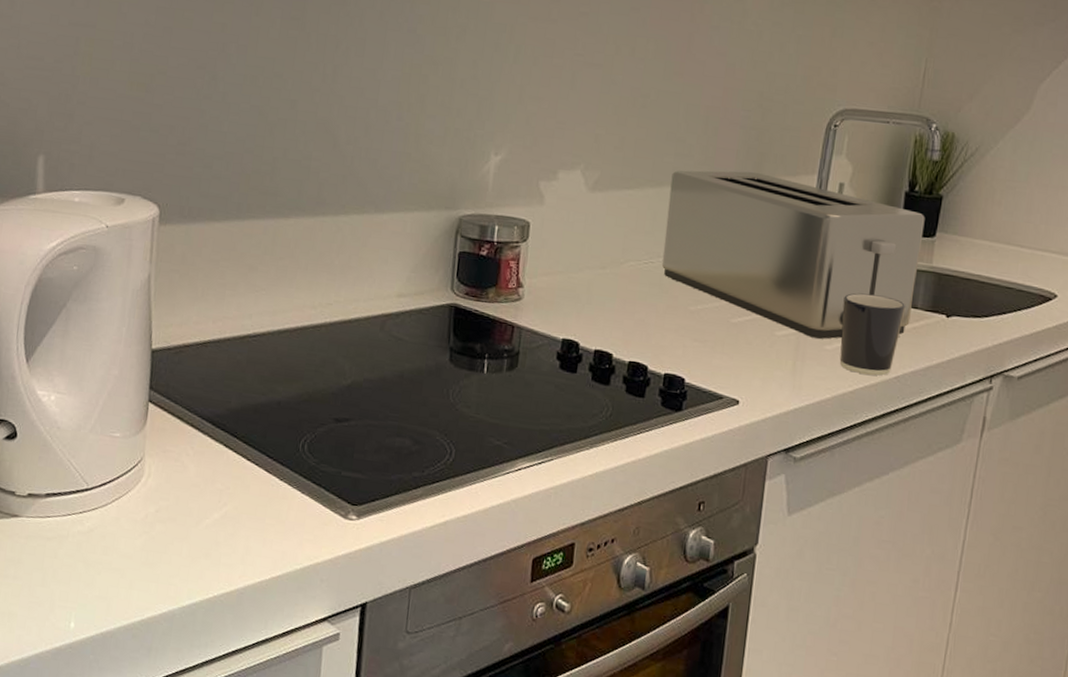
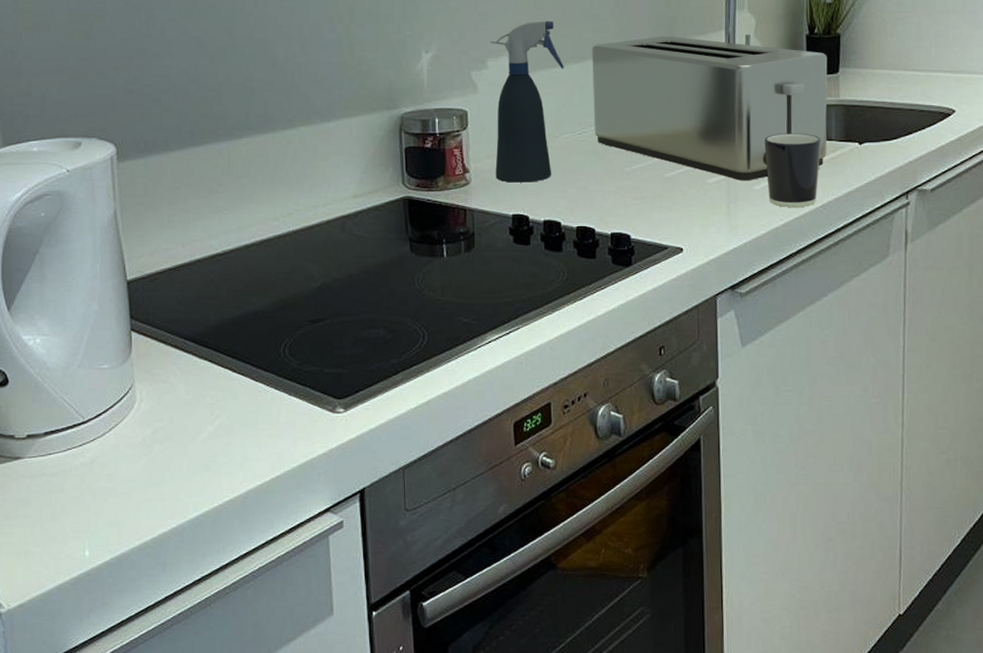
spray bottle: none [550,137,640,307] -> present [490,20,564,183]

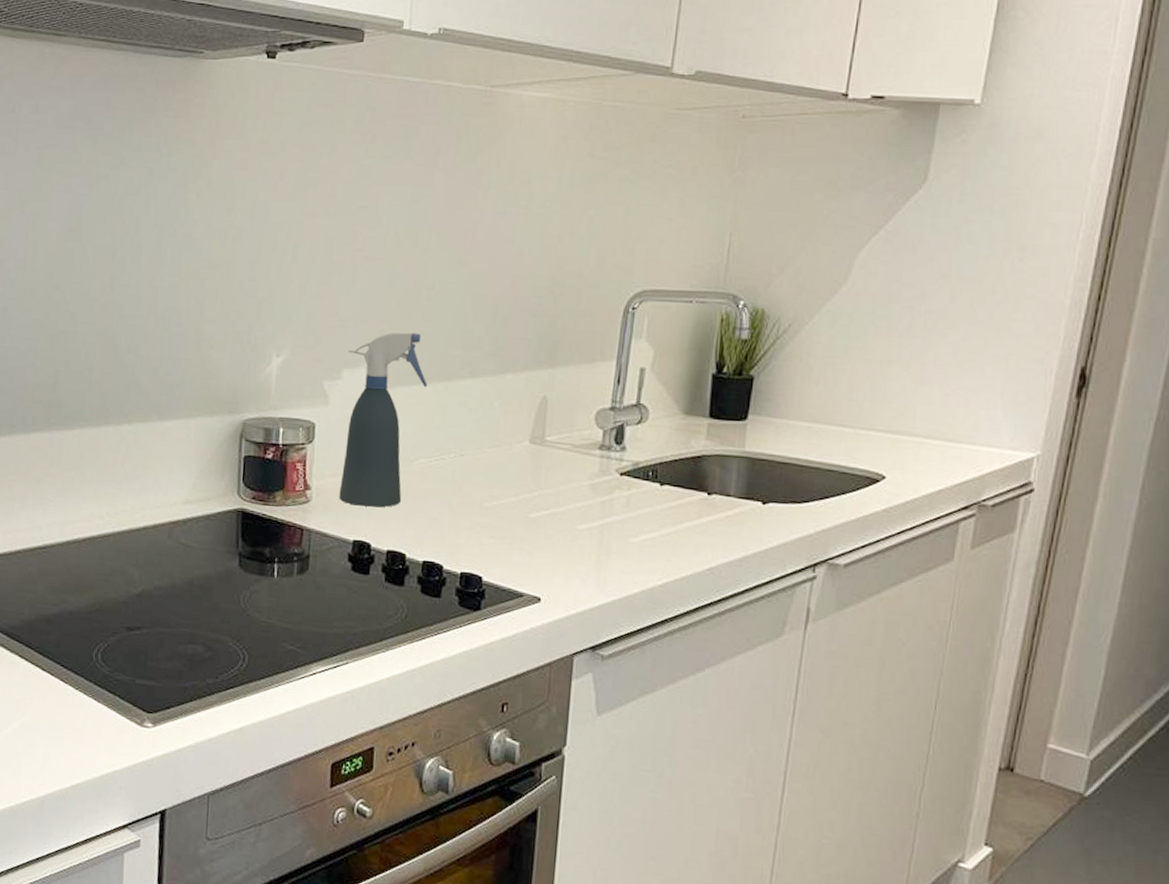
toaster: present [592,35,828,181] -> none [453,360,735,532]
mug: present [764,133,822,207] -> none [647,482,718,568]

